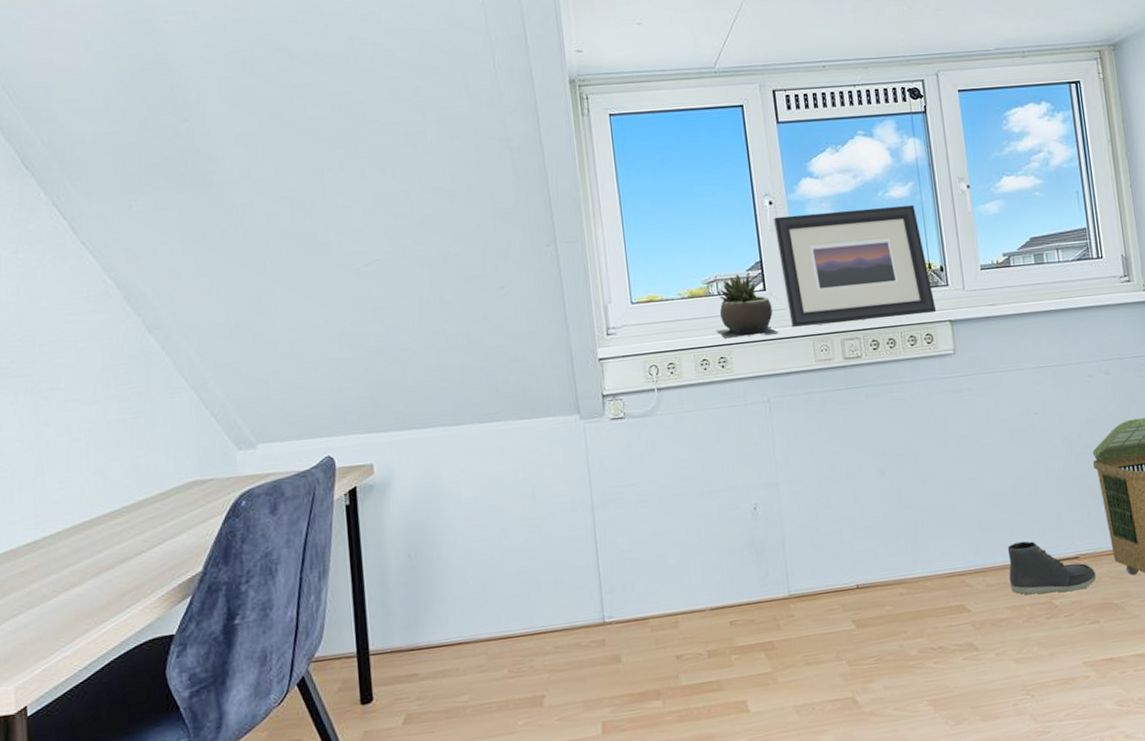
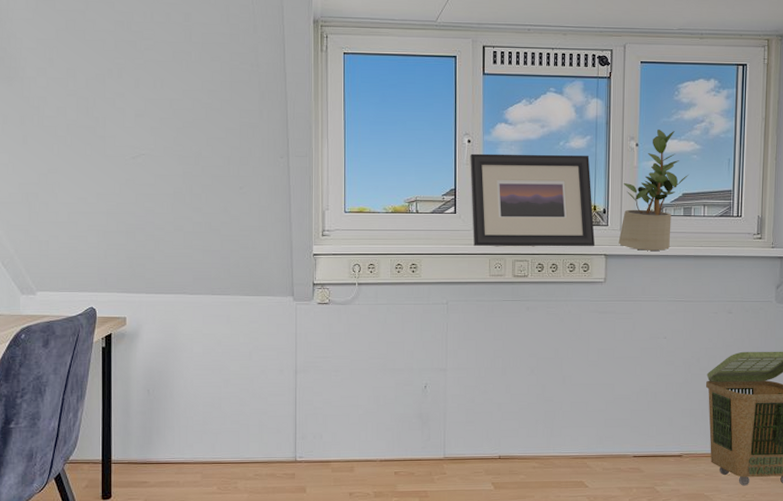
succulent plant: present [716,273,779,339] -> none [411,198,462,250]
potted plant: none [959,166,1034,311] -> present [618,130,690,251]
sneaker: present [1007,541,1096,595] -> none [623,438,694,482]

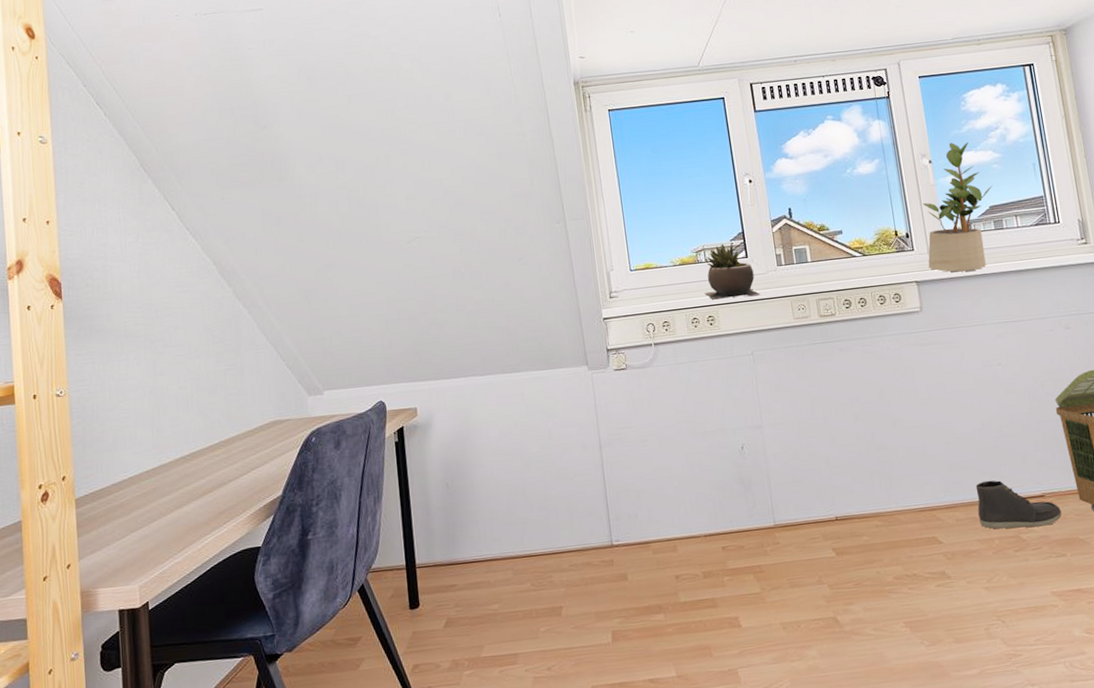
succulent plant: none [411,198,462,250] -> present [704,243,760,300]
picture frame: present [470,153,595,247] -> none [754,180,904,290]
sneaker: none [623,438,694,482] -> present [975,480,1062,529]

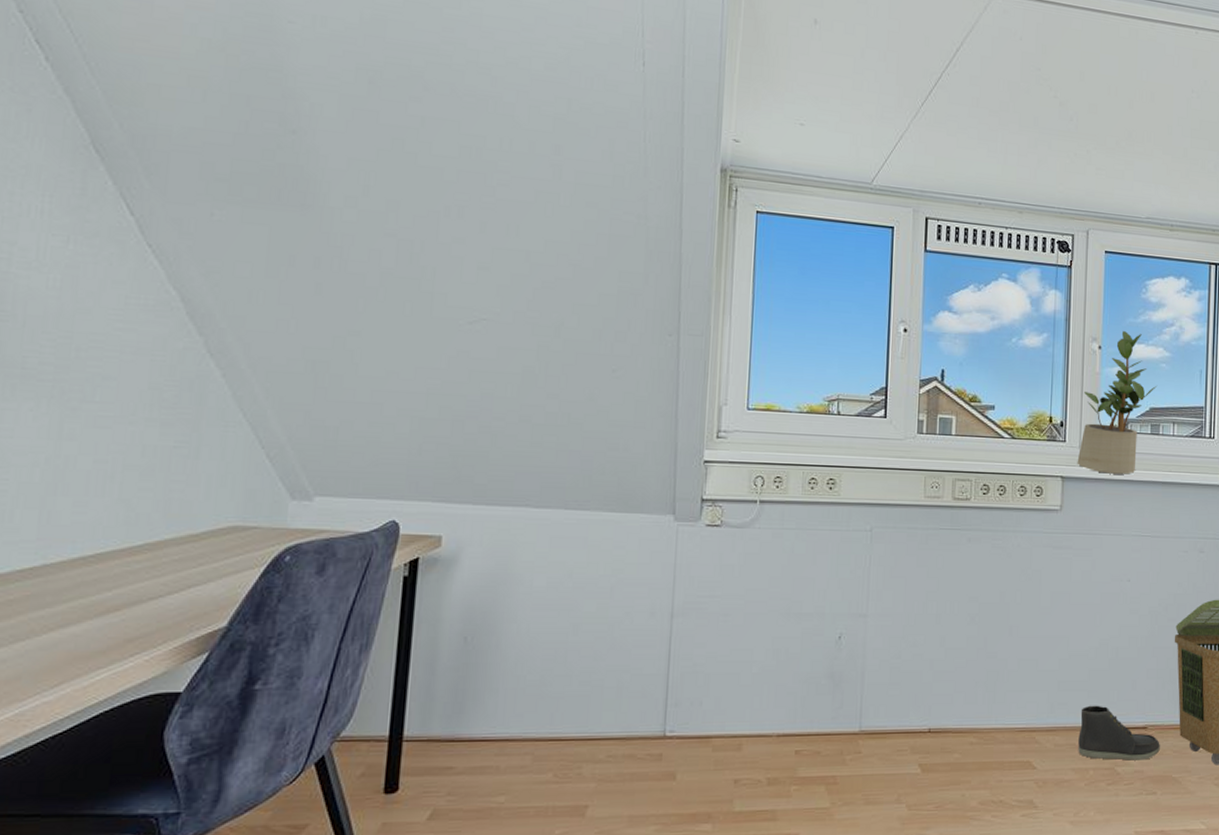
succulent plant: present [704,243,760,300] -> none [829,397,893,464]

